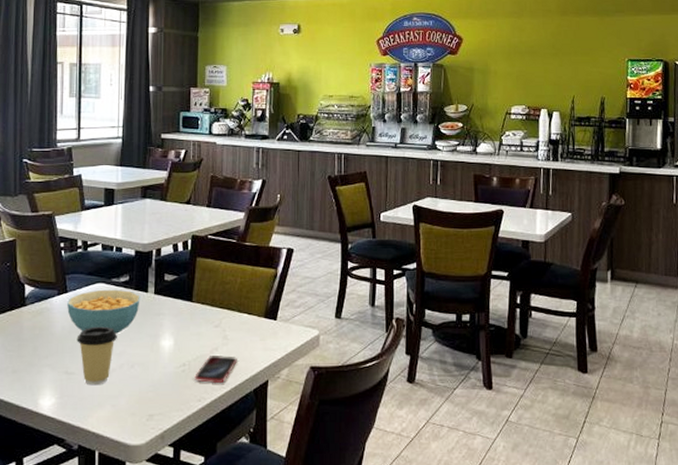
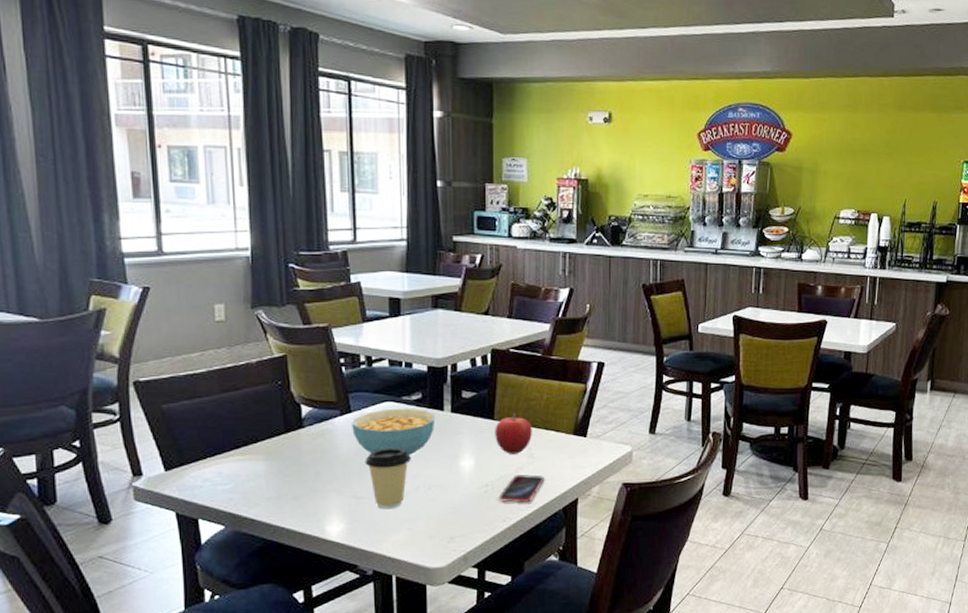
fruit: none [193,296,226,335] -> present [495,413,532,454]

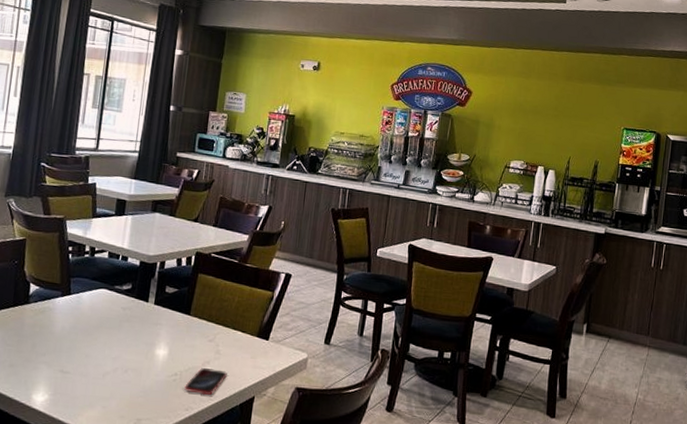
cereal bowl: present [352,408,436,455] -> none [68,295,141,339]
coffee cup: present [365,447,411,510] -> none [75,329,115,386]
fruit: present [495,413,532,454] -> none [188,311,222,349]

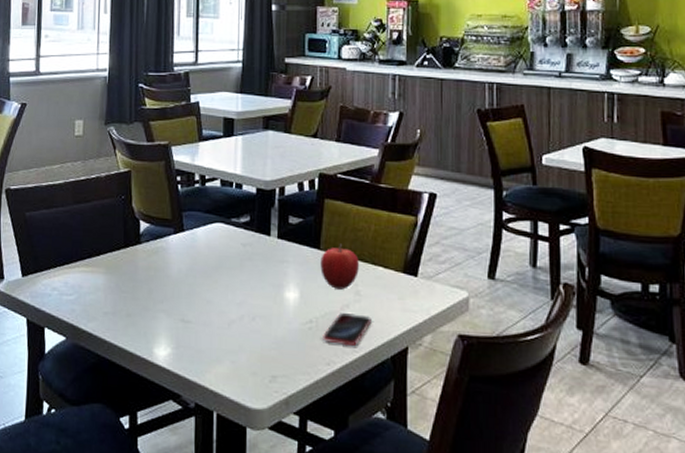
fruit: none [188,311,222,349] -> present [320,244,359,290]

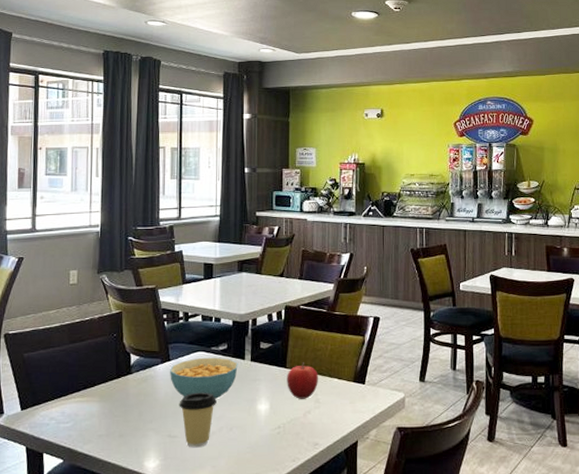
cereal bowl: none [184,230,262,281] -> present [170,357,238,399]
coffee cup: none [193,271,237,338] -> present [179,392,217,448]
smartphone: present [323,313,372,346] -> none [289,418,329,445]

